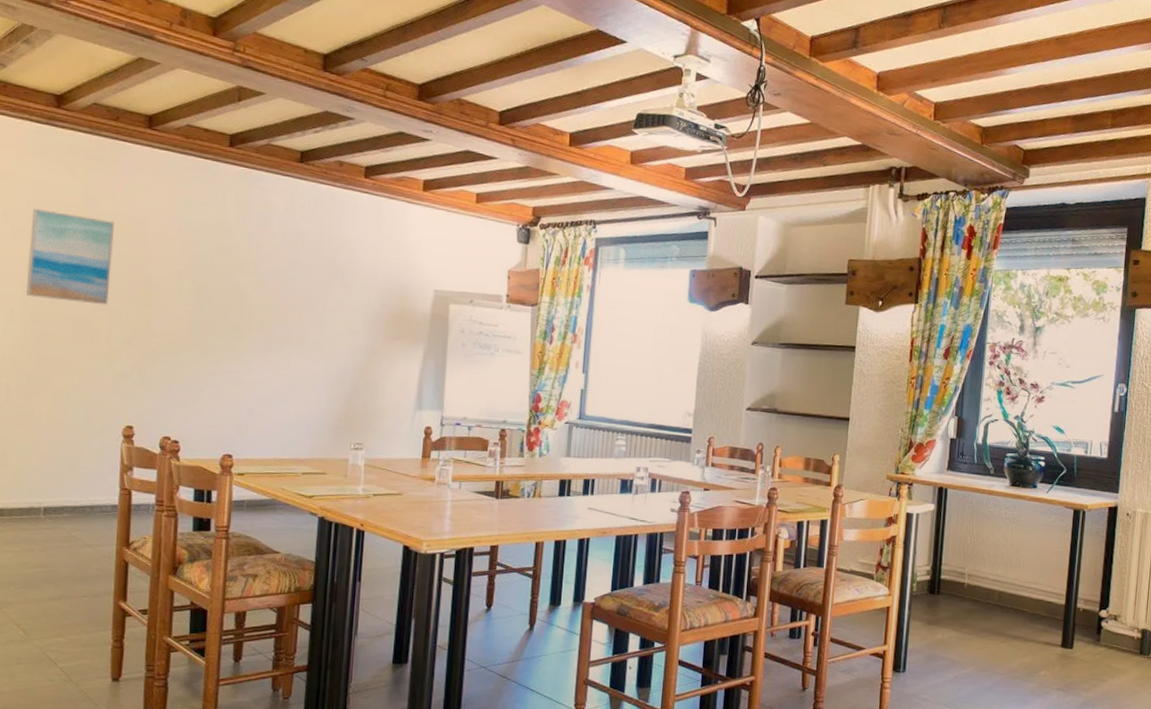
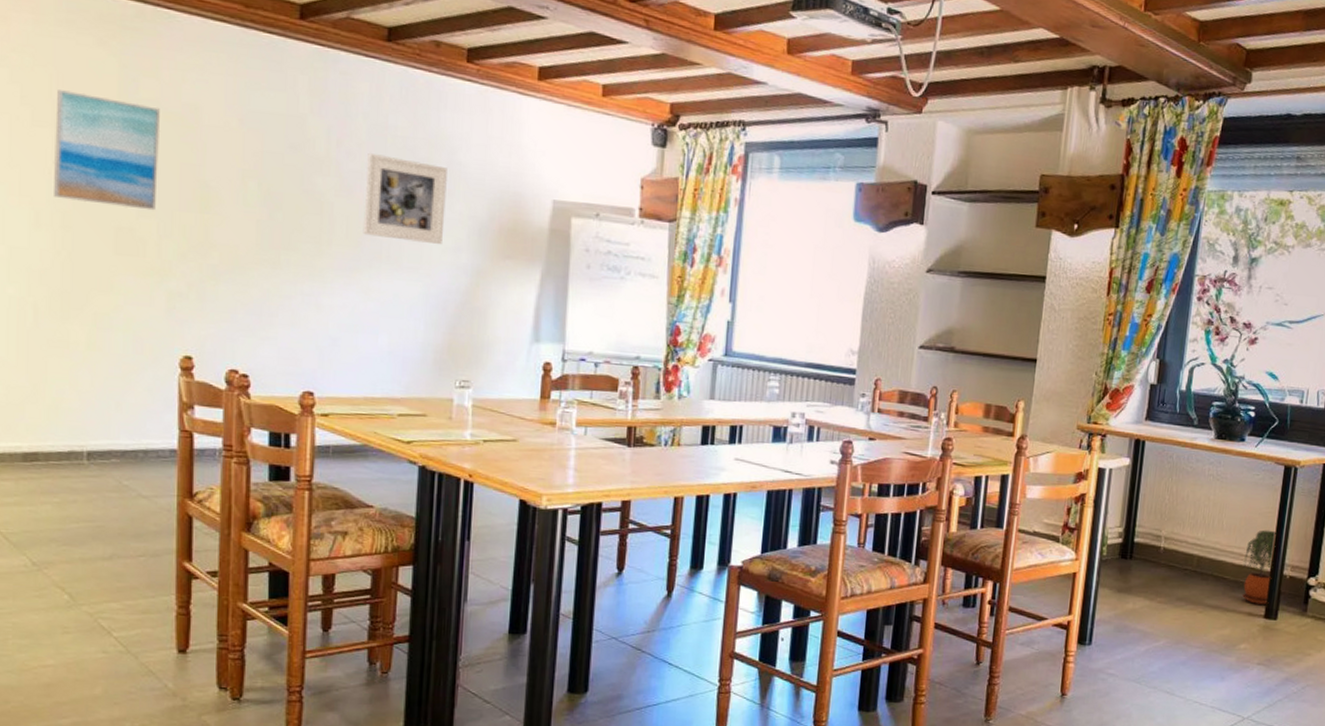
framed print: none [276,254,347,329] -> present [363,153,447,245]
potted plant: none [1040,567,1070,635] -> present [1242,530,1278,605]

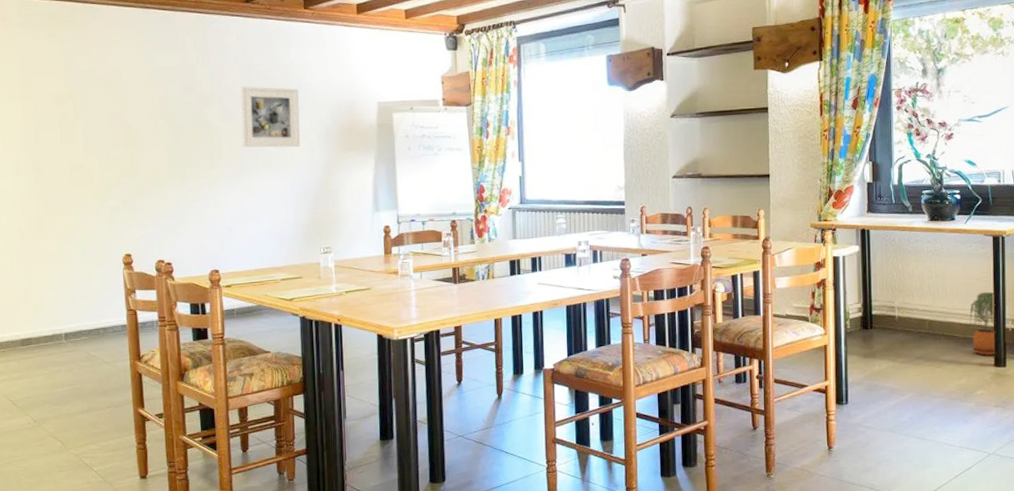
wall art: present [53,90,160,211] -> none [23,72,96,151]

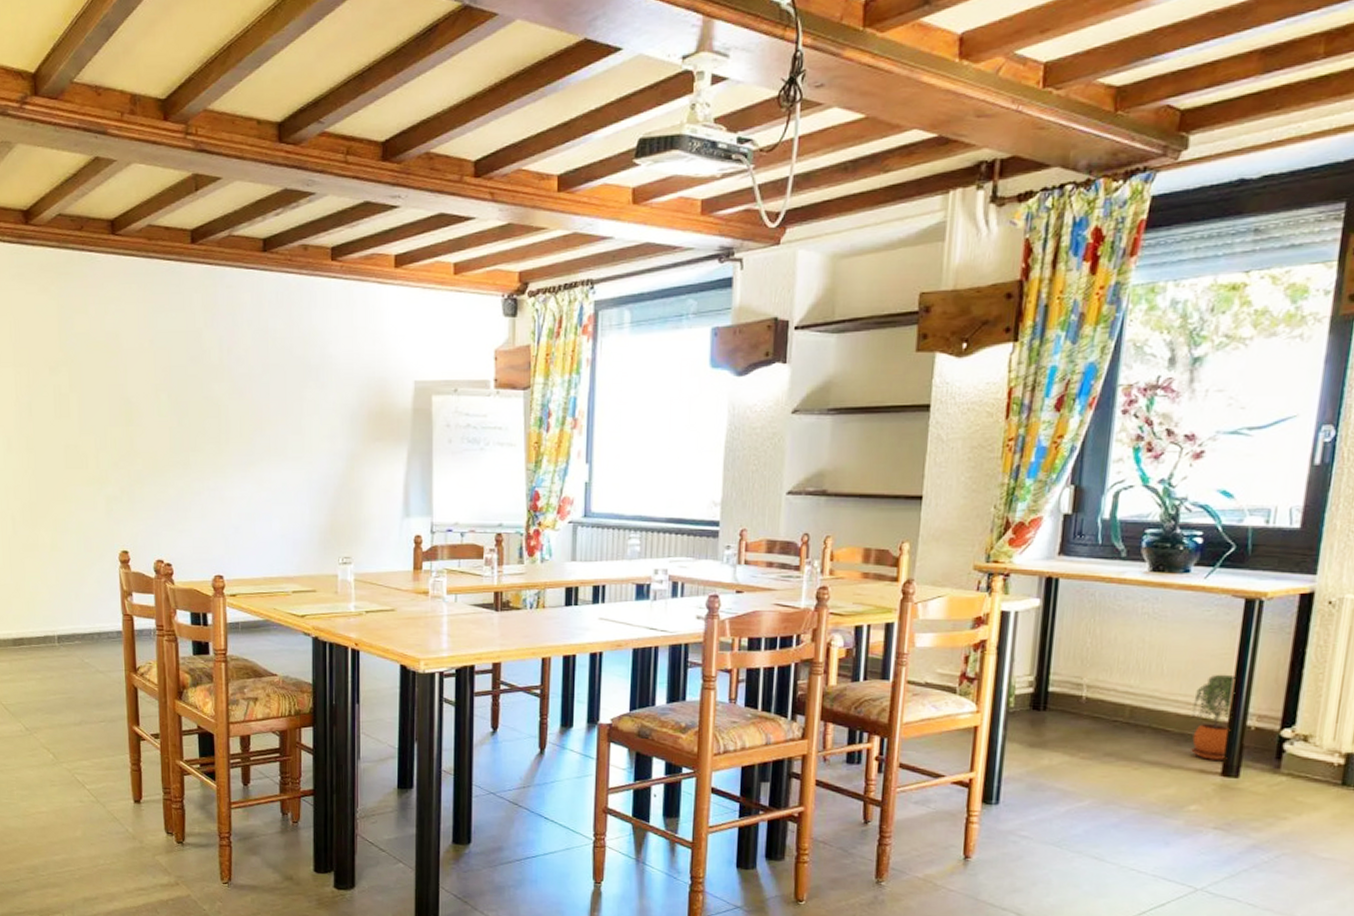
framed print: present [240,86,300,148] -> none [253,357,321,434]

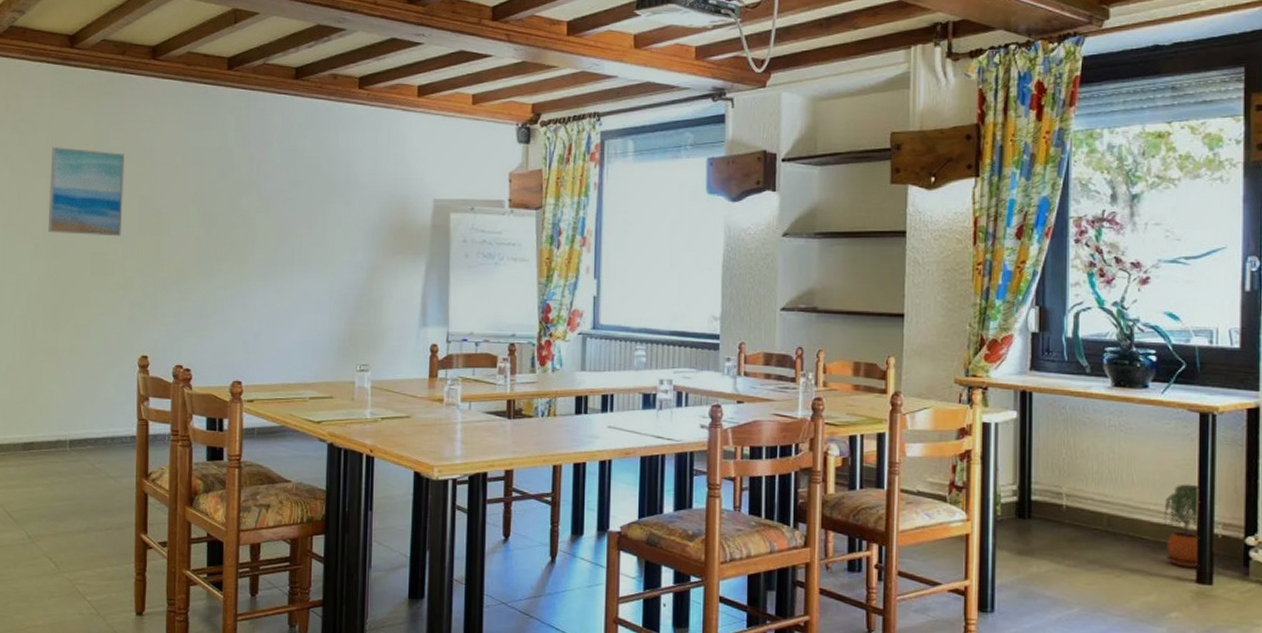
wall art: none [16,334,93,428] -> present [48,147,124,237]

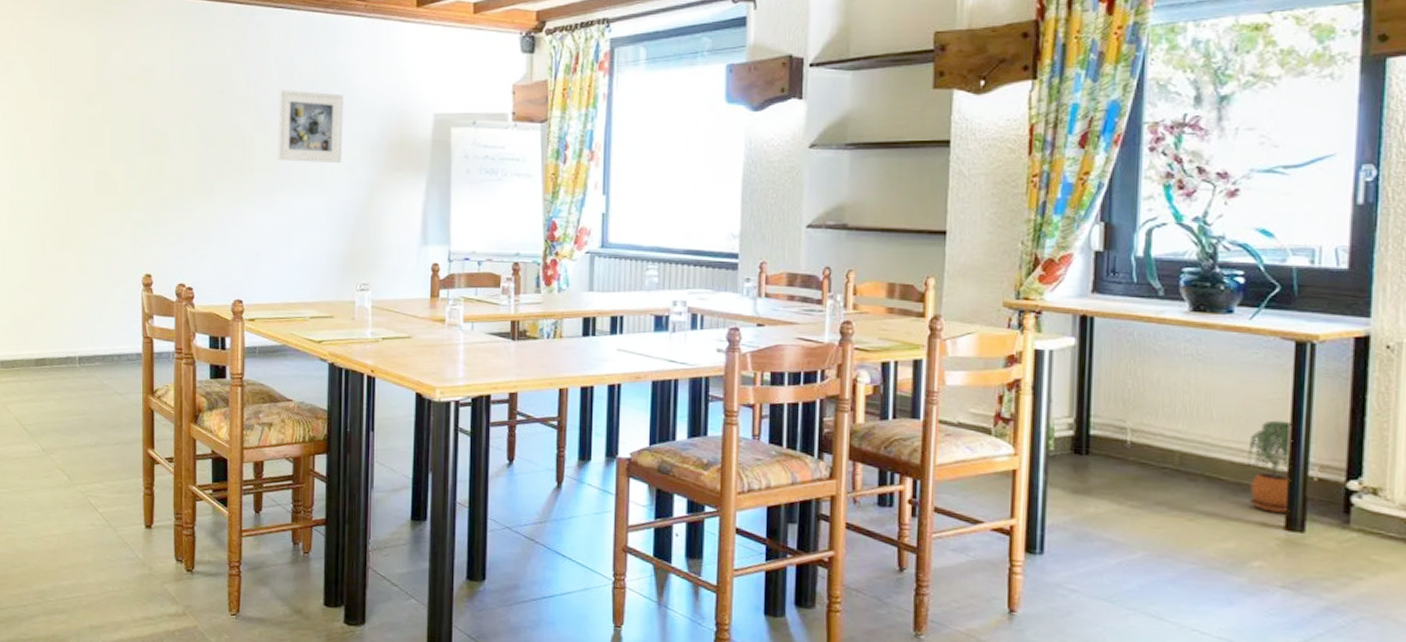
wall art: present [48,147,124,237] -> none [53,67,125,156]
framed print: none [278,174,345,247] -> present [277,90,343,164]

